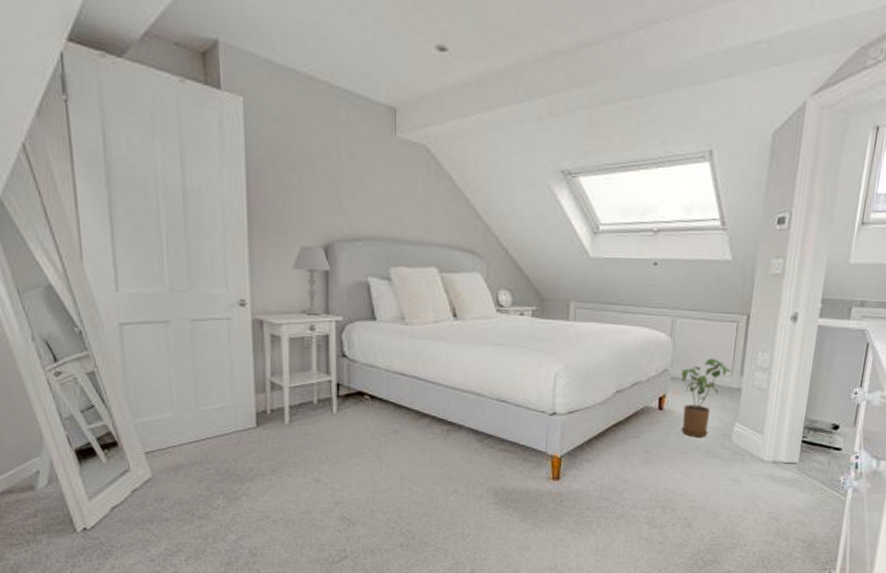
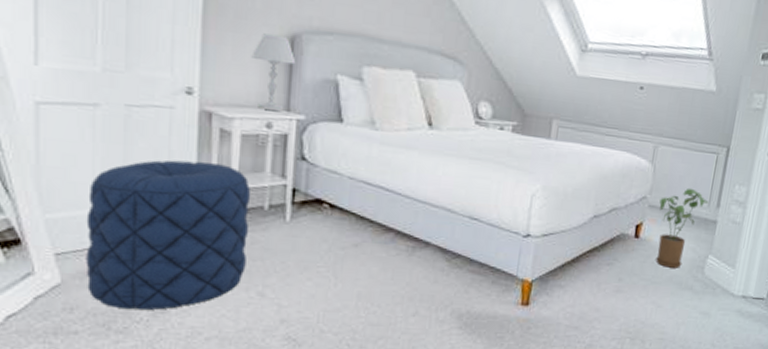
pouf: none [167,365,302,497] -> present [86,160,251,310]

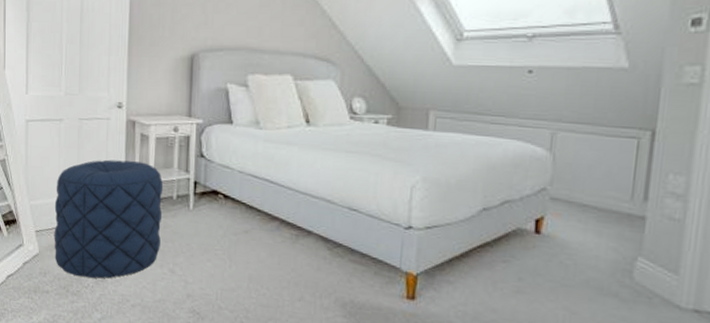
table lamp: present [251,33,296,112] -> none [162,55,195,118]
house plant: present [656,188,709,268] -> none [564,178,632,270]

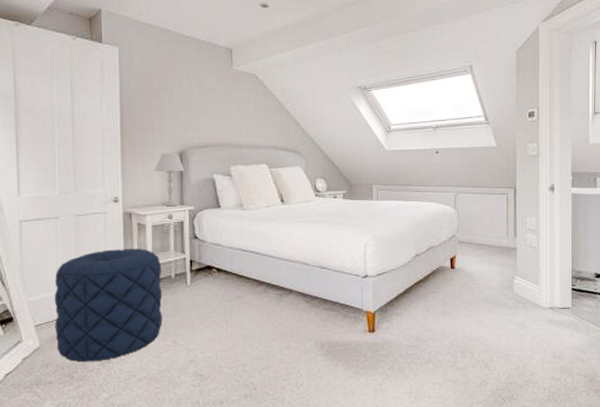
table lamp: none [162,55,195,118] -> present [155,153,185,207]

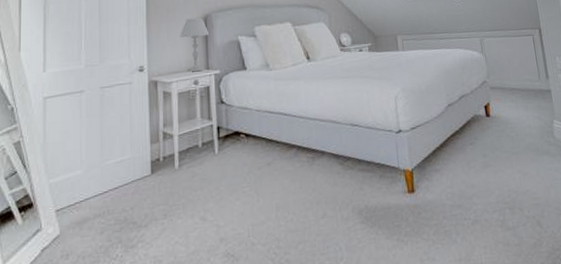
pouf: present [54,249,162,362] -> none [76,118,190,249]

